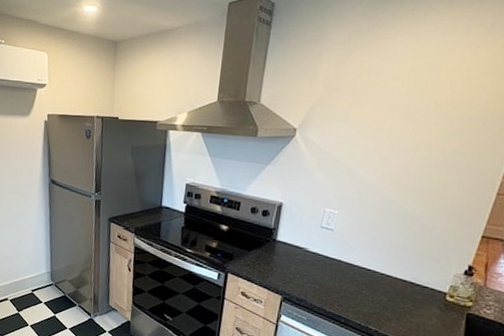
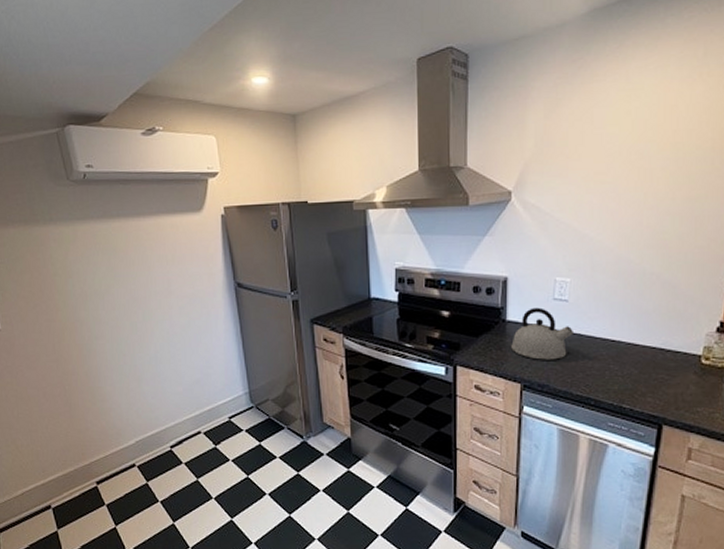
kettle: none [277,232,335,280] -> present [511,307,573,360]

